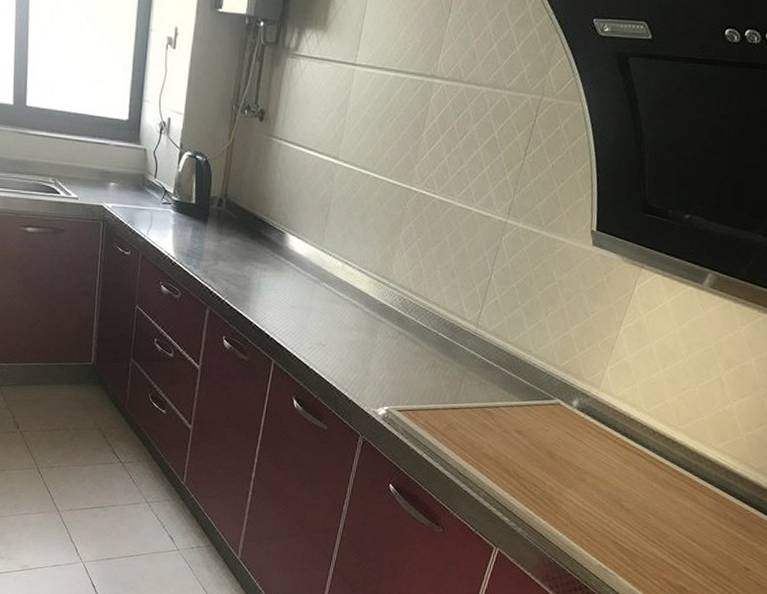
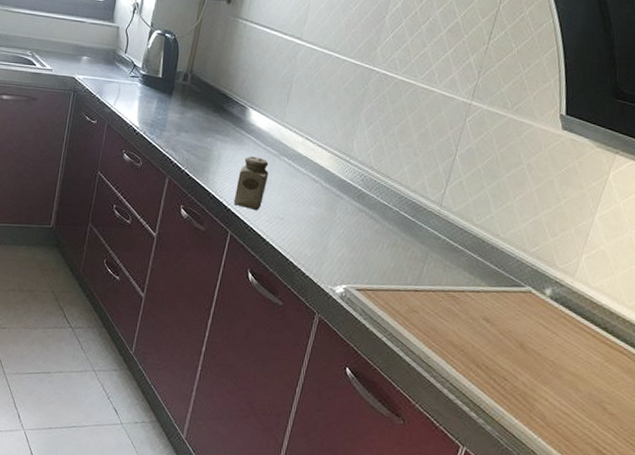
salt shaker: none [276,283,310,339] -> present [233,156,269,211]

